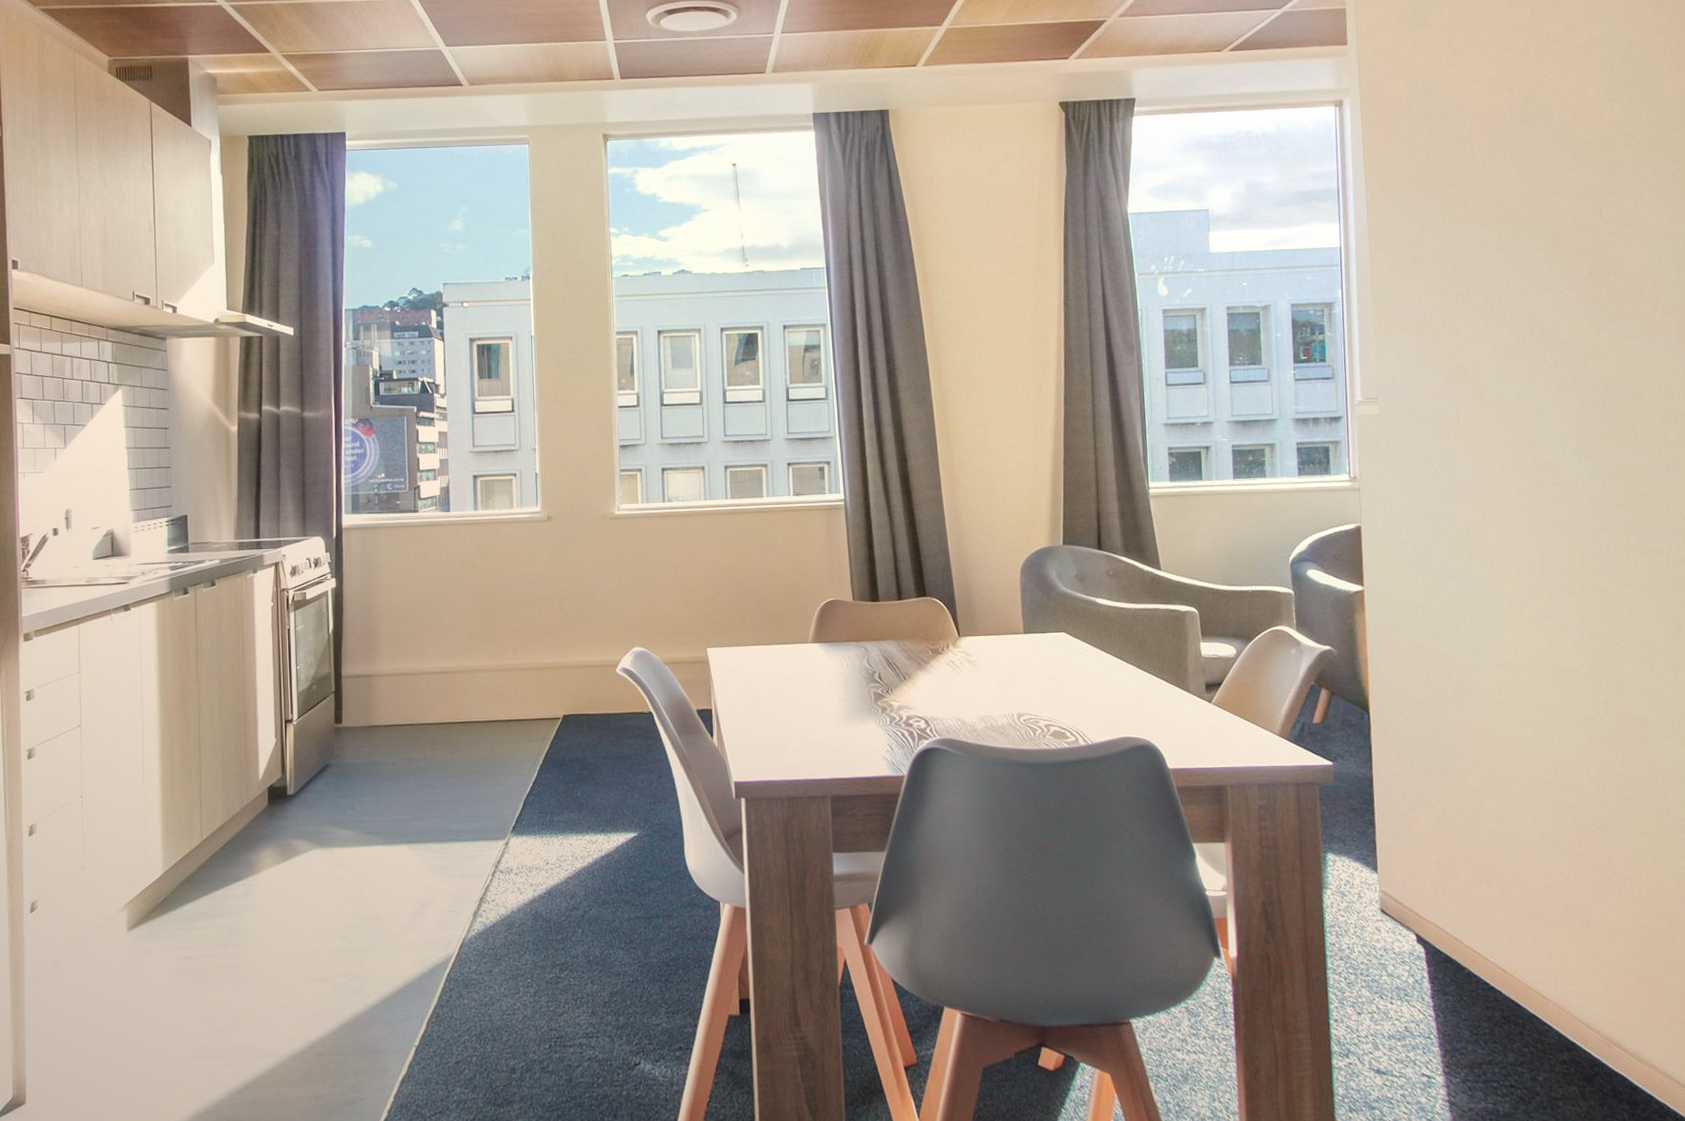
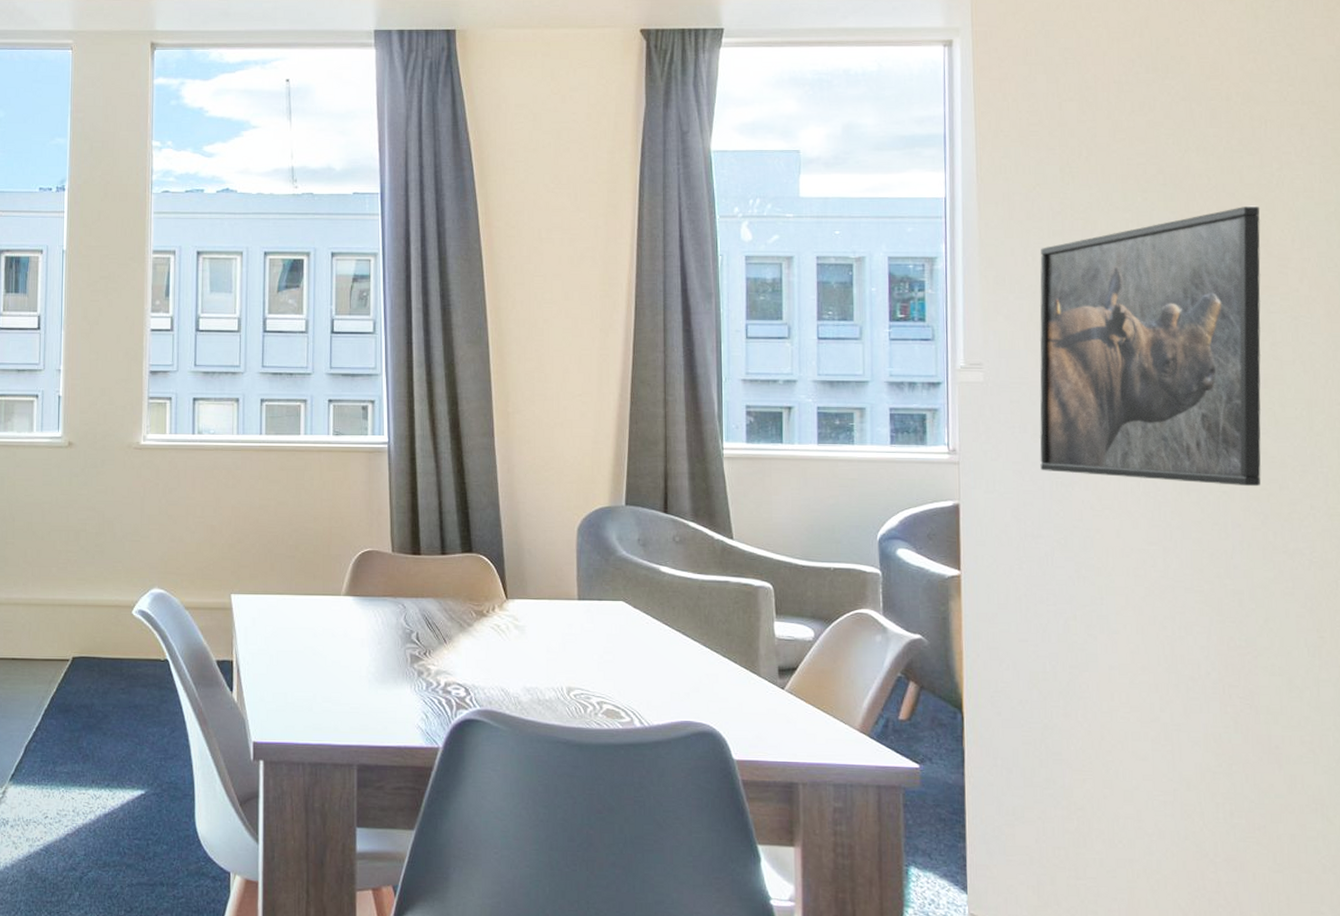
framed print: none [1426,241,1624,496] -> present [1039,205,1261,487]

